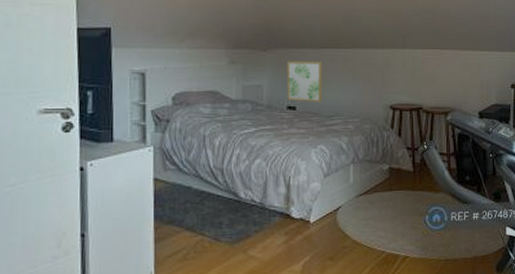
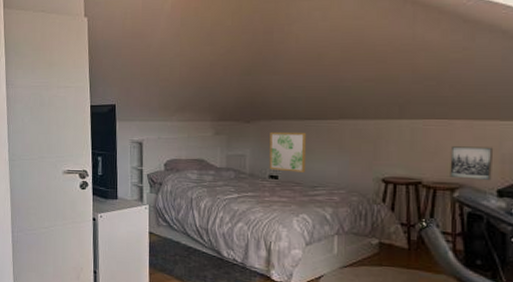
wall art: none [443,74,474,104] -> present [450,146,492,181]

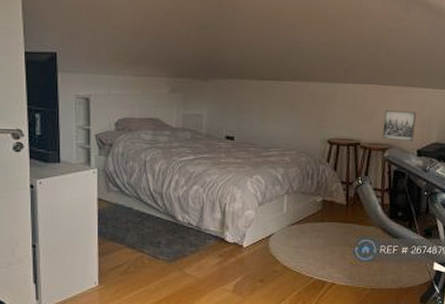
wall art: present [269,131,307,173] -> none [225,91,263,134]

